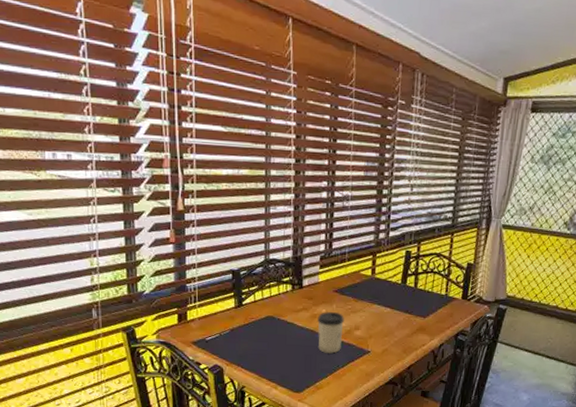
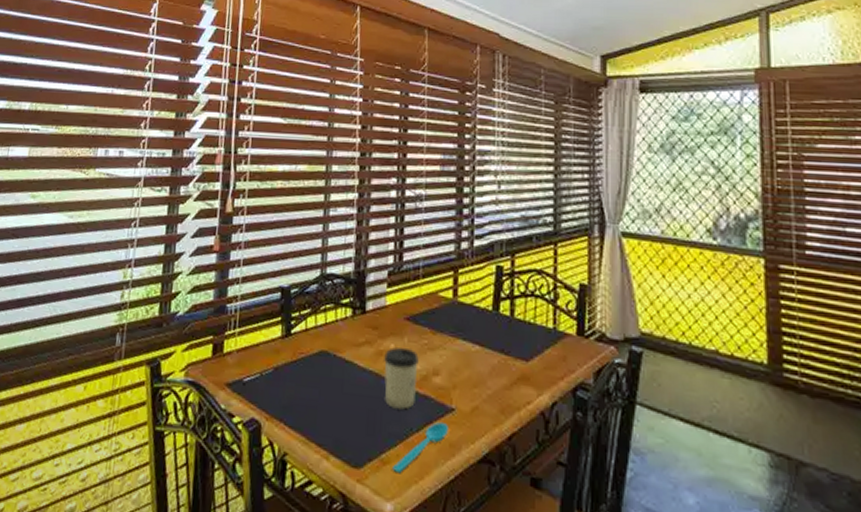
spoon: none [324,360,365,394] -> present [392,422,448,474]

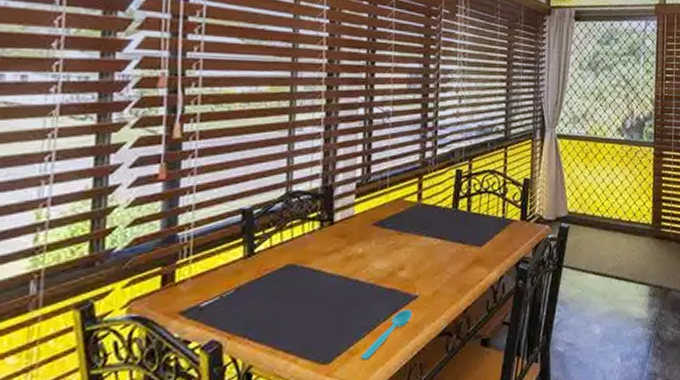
cup: present [383,347,419,410] -> none [352,251,386,305]

